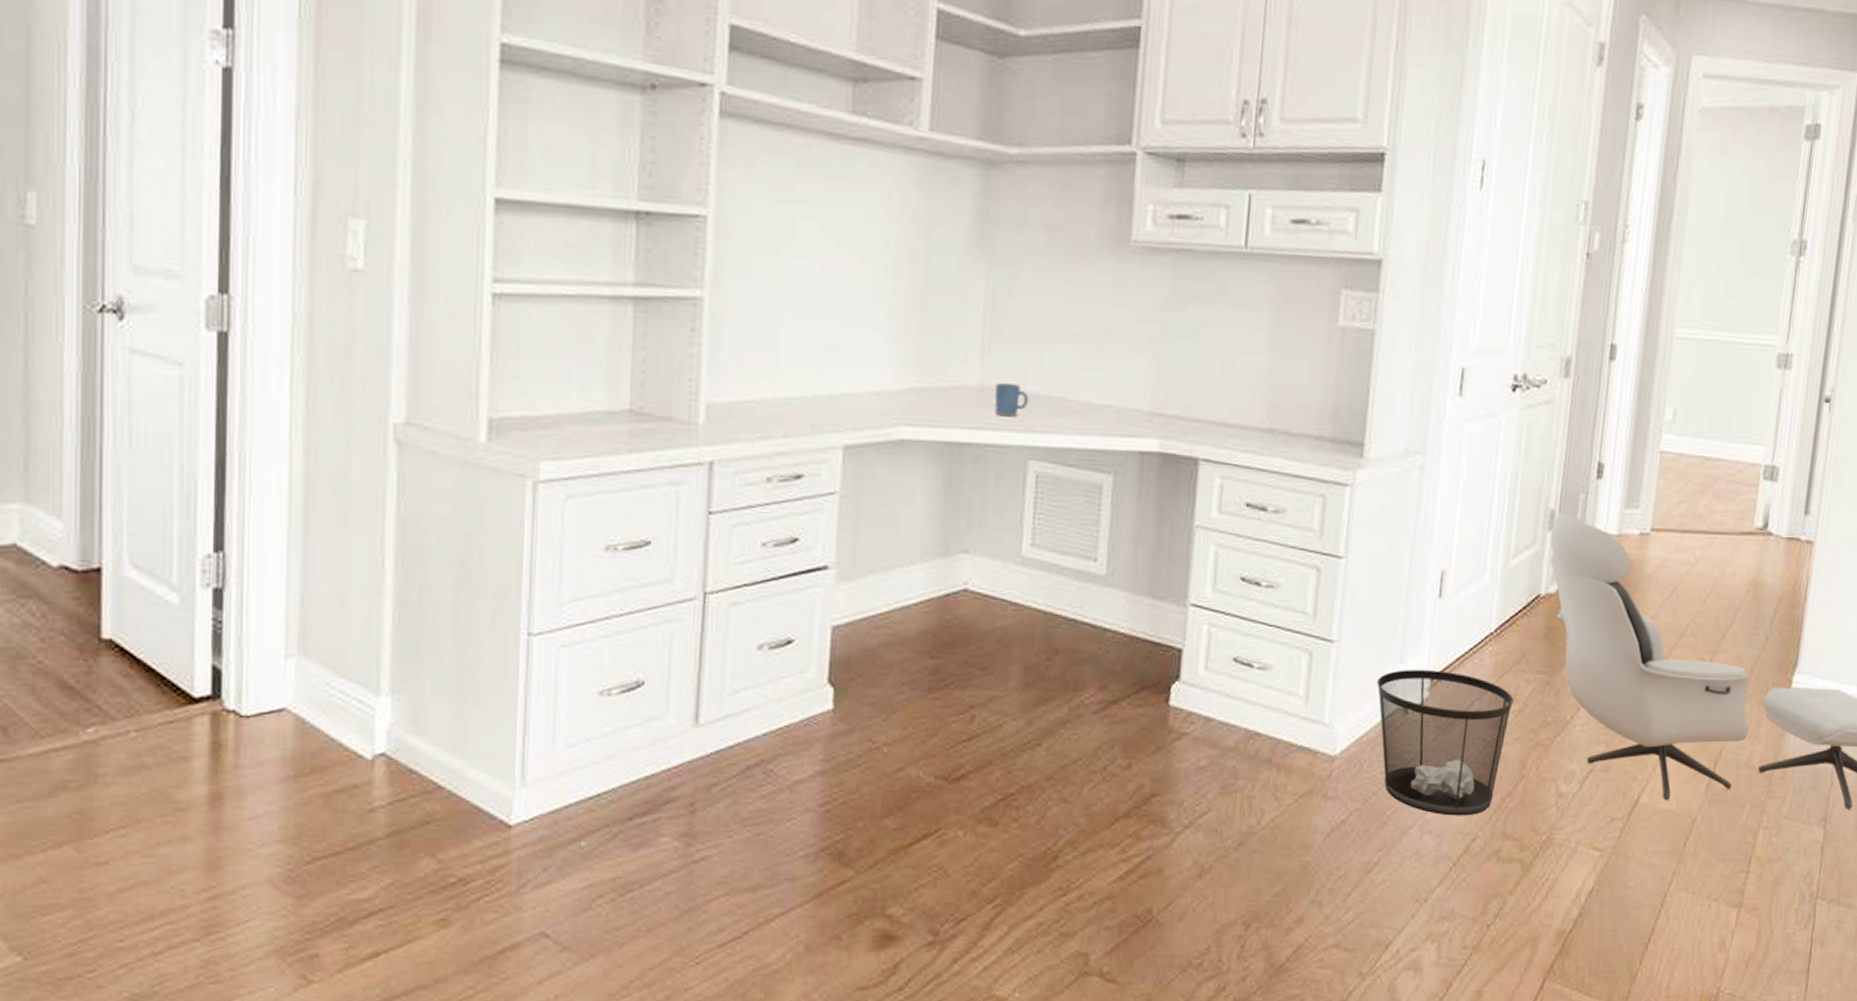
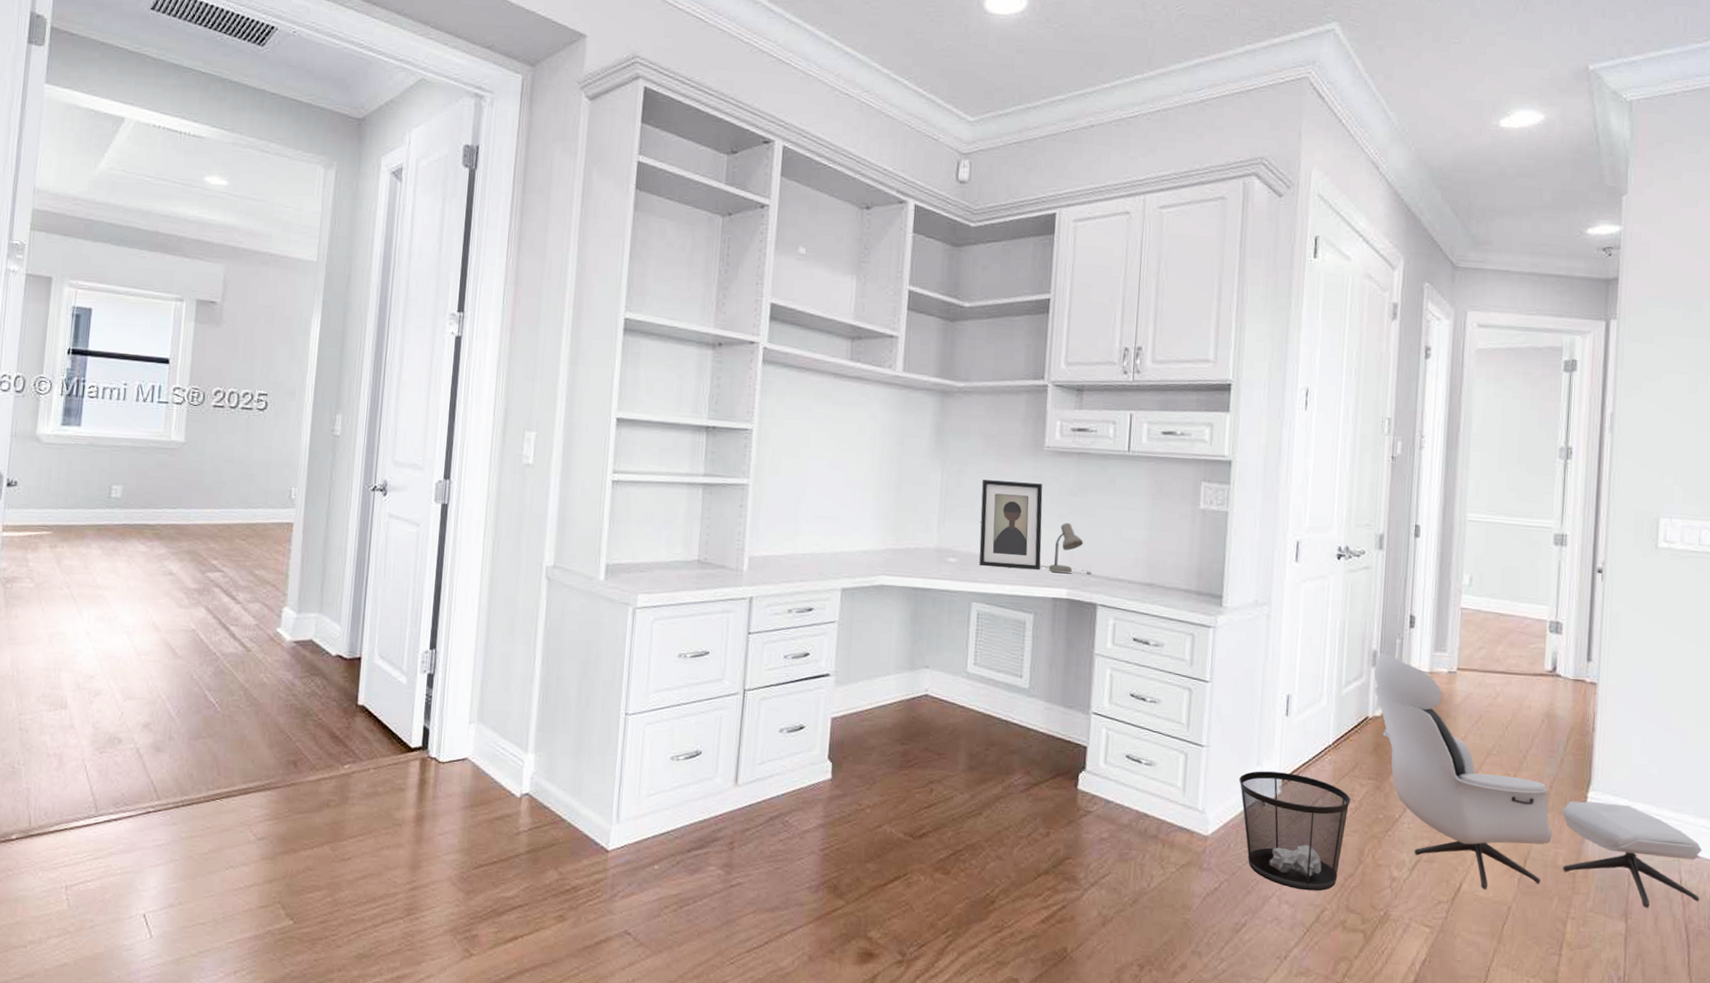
mug: present [994,383,1029,417] -> none [947,546,972,571]
picture frame: none [1038,288,1128,415] -> present [979,480,1043,571]
desk lamp: none [1123,347,1192,418] -> present [1040,522,1091,574]

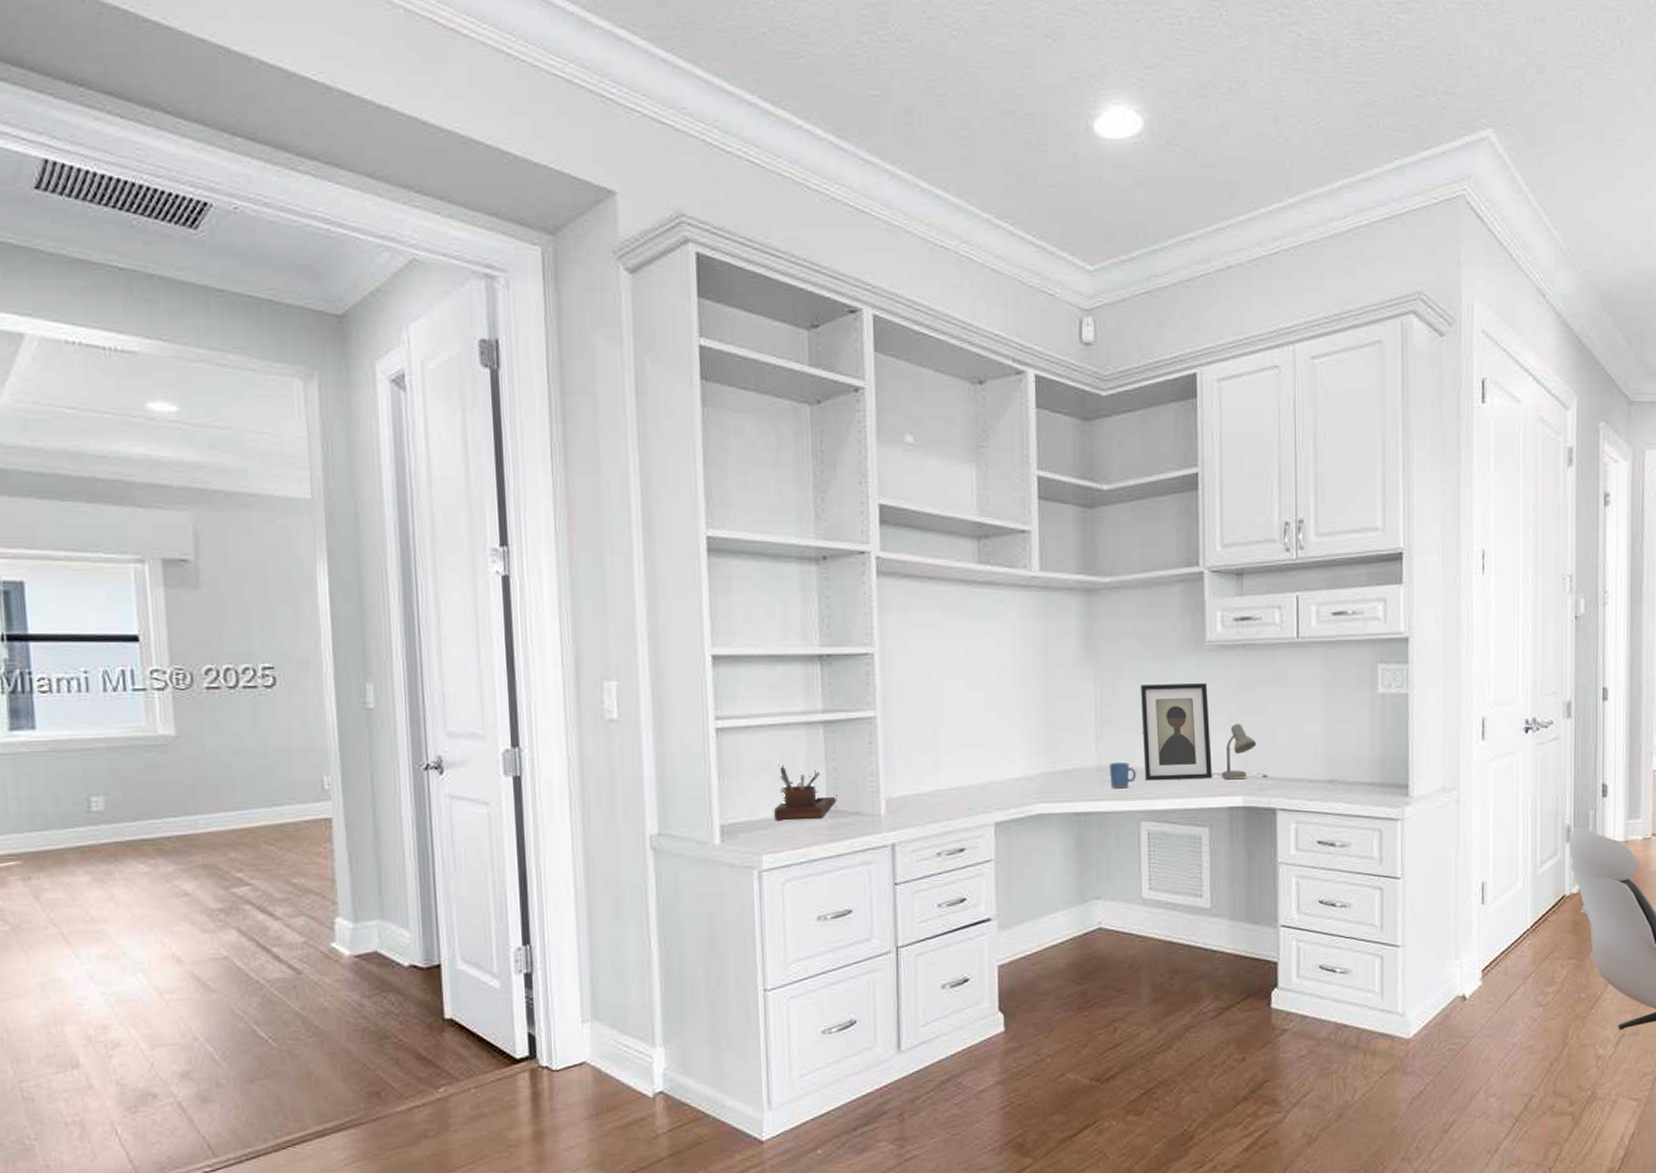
desk organizer: none [652,517,708,568] -> present [774,764,837,821]
mug: none [947,546,972,571] -> present [1109,762,1136,789]
waste bin: present [1239,771,1351,891] -> none [1438,963,1552,1081]

